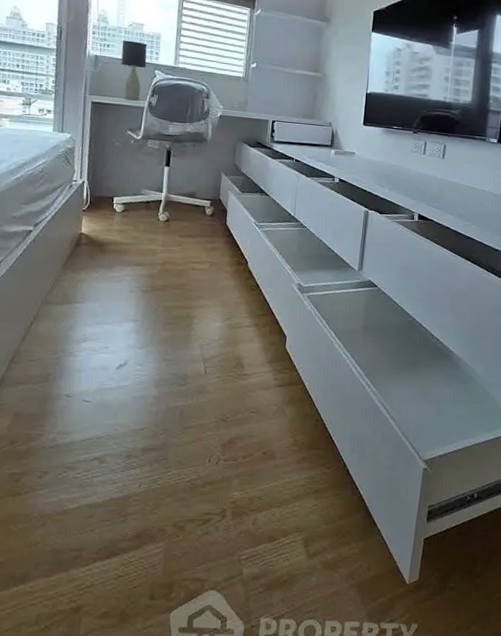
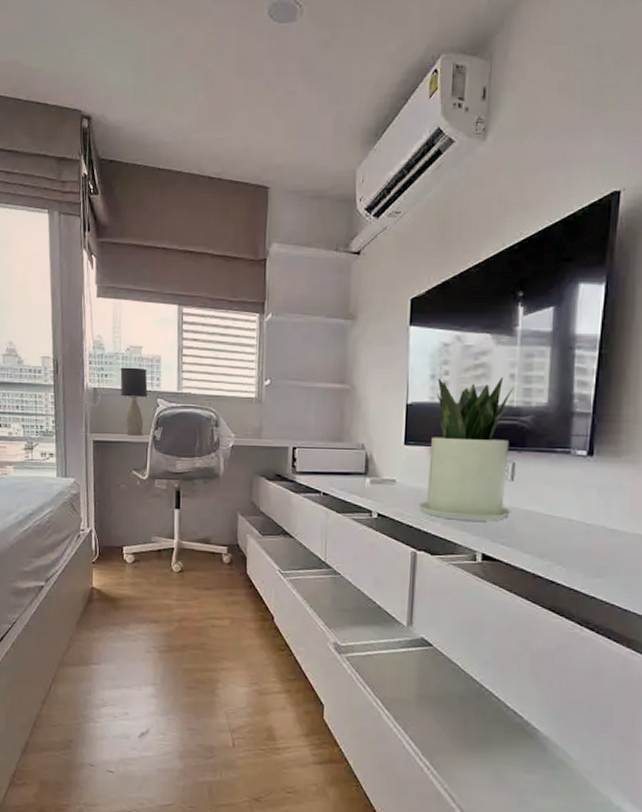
planter: none [372,75,447,190] -> present [419,378,514,522]

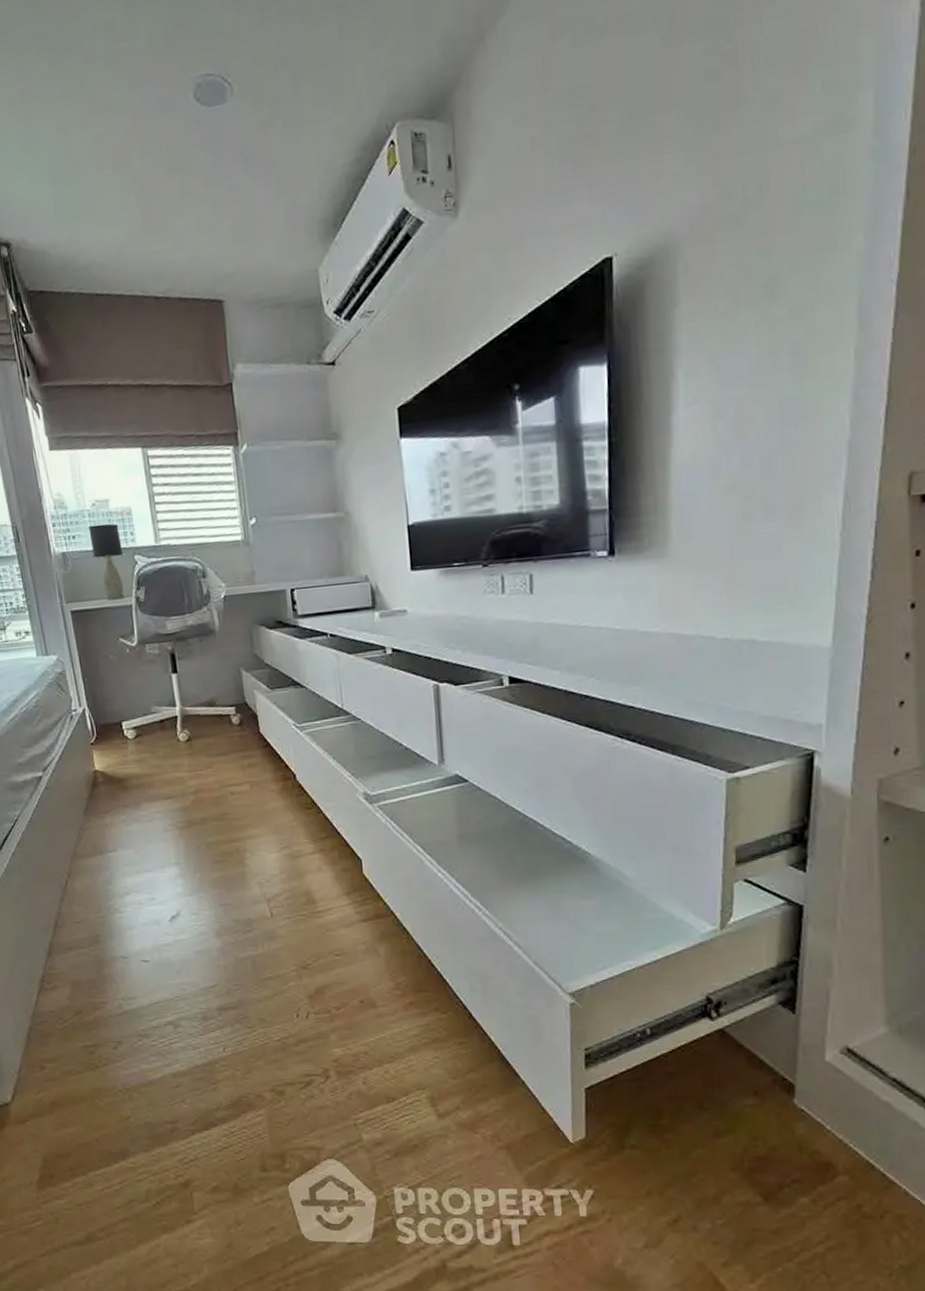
planter: present [419,378,514,522] -> none [435,482,536,645]

